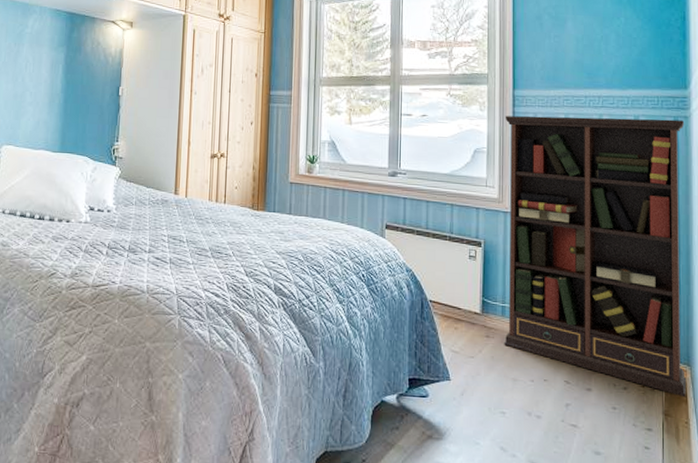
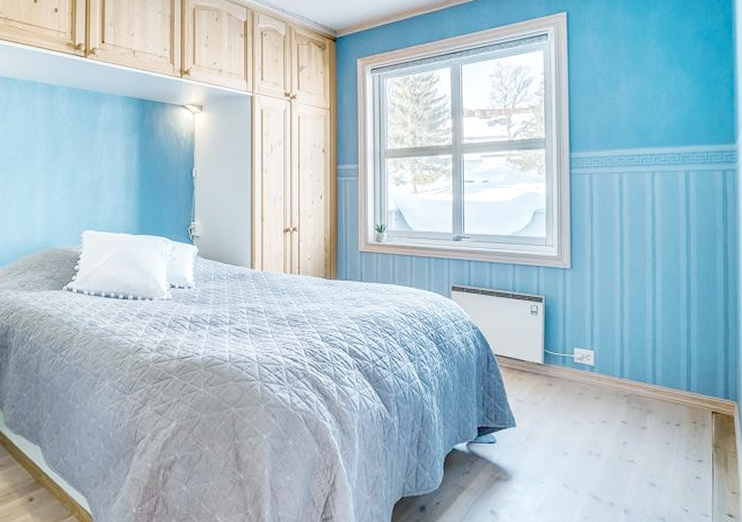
bookcase: present [504,115,687,398] -> none [562,173,735,430]

